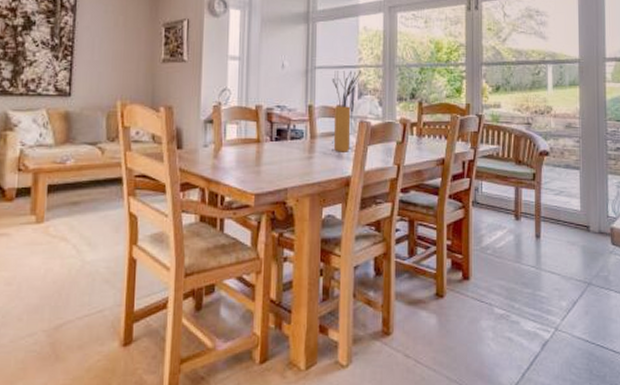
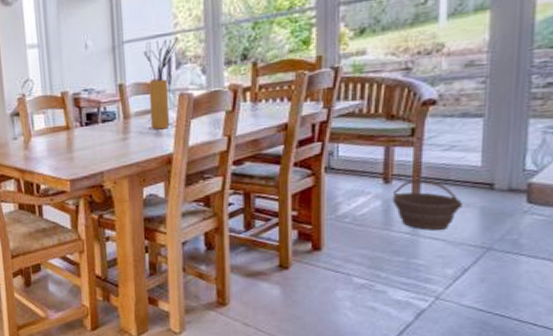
basket: none [521,218,570,265] -> present [392,179,463,230]

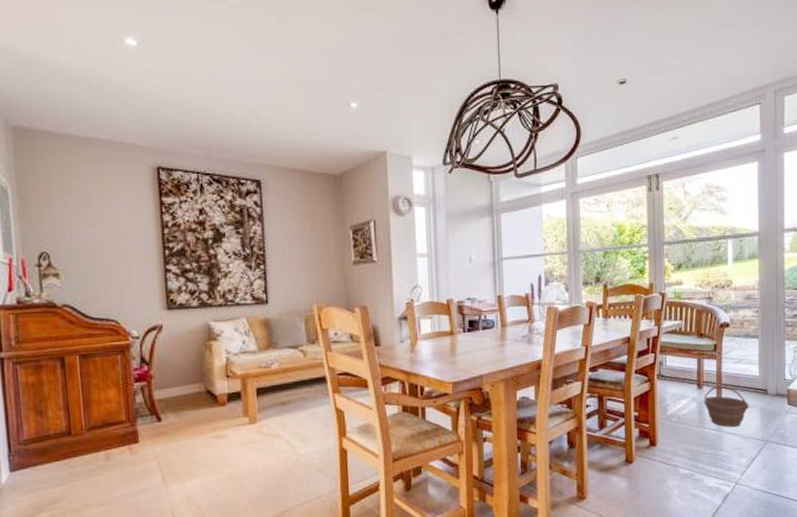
vase: present [143,37,178,130] -> none [518,258,546,338]

